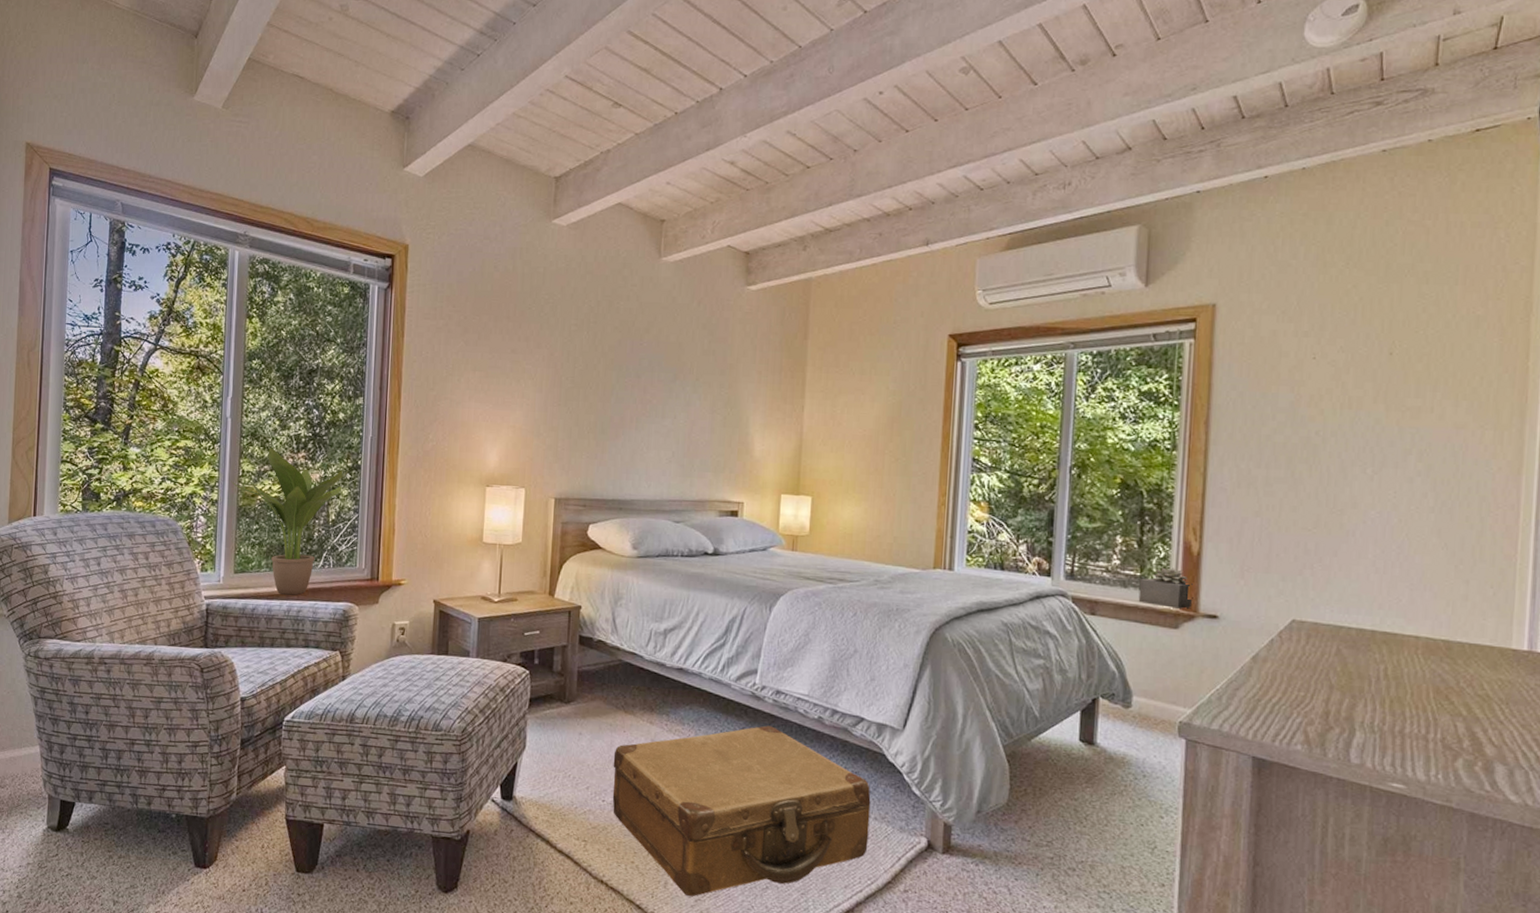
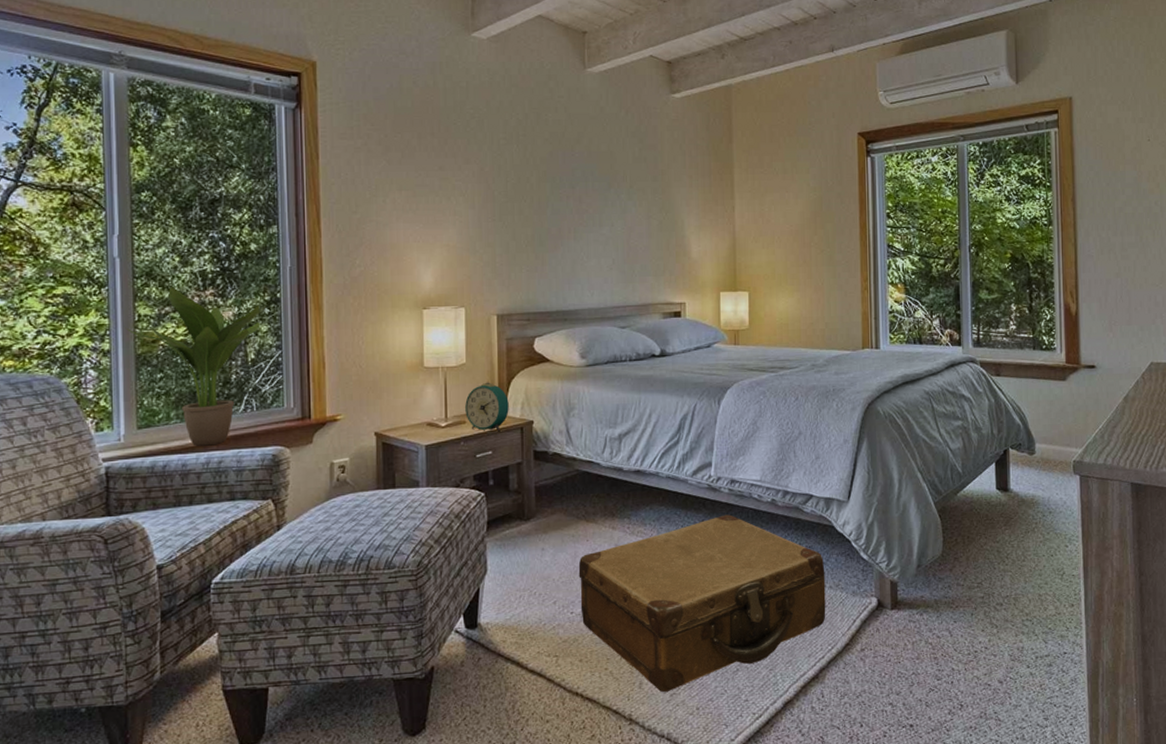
alarm clock: none [517,563,559,613] -> present [465,382,509,432]
succulent plant: present [1138,568,1193,610] -> none [1033,328,1074,364]

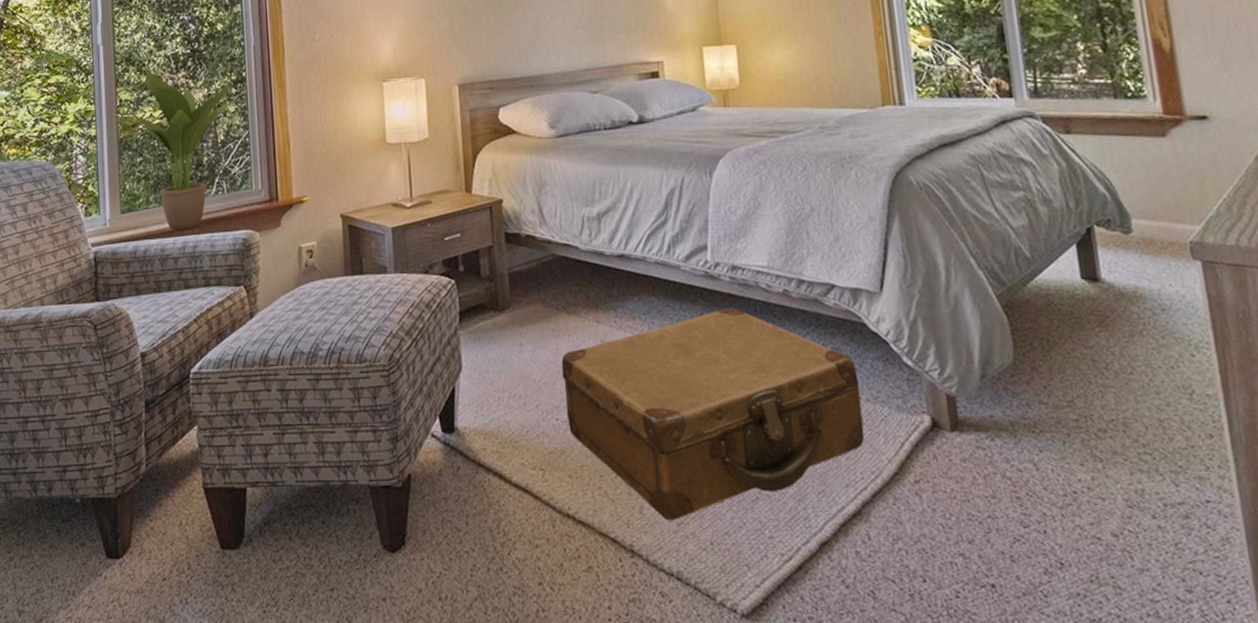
alarm clock: present [465,382,509,432] -> none [430,157,476,212]

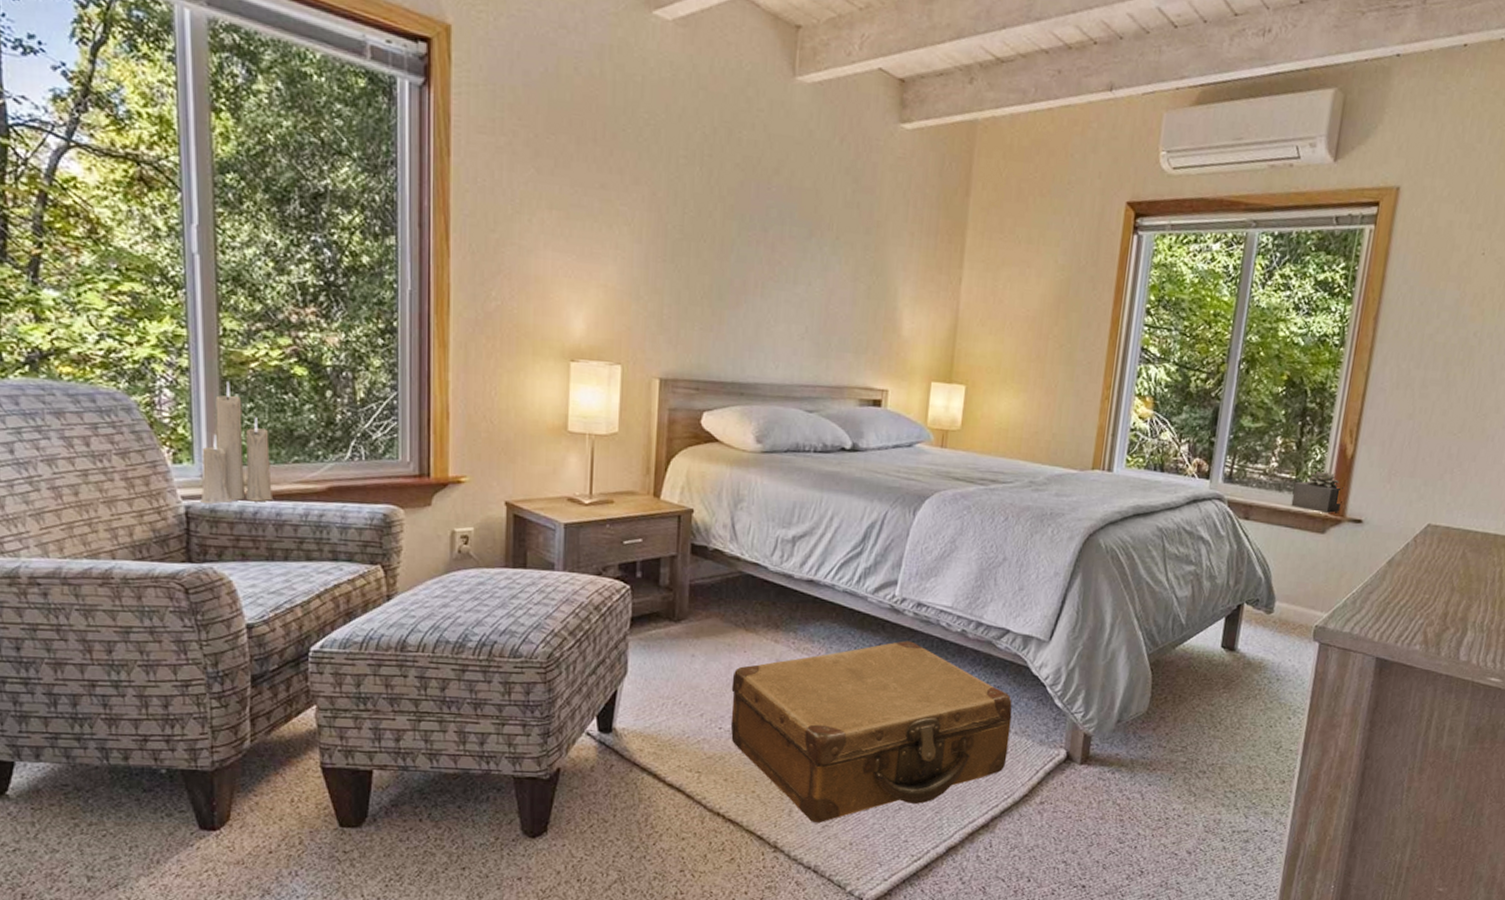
candle: none [105,143,158,248] -> present [200,382,272,505]
potted plant: present [108,71,234,232] -> none [207,298,380,497]
succulent plant: none [1112,69,1176,115] -> present [1290,471,1343,514]

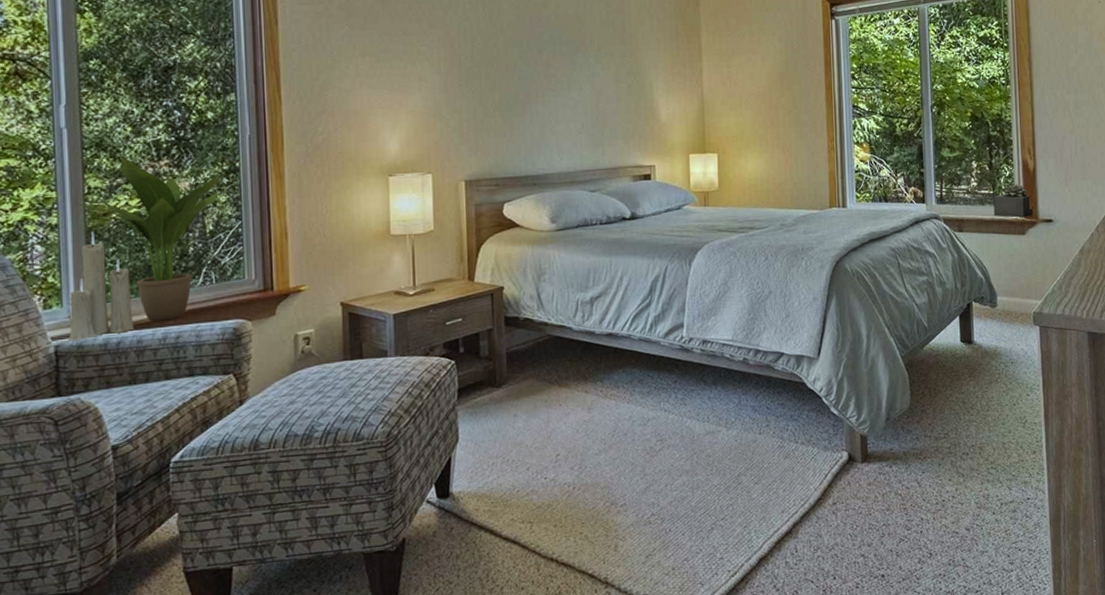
potted plant: none [207,298,380,497] -> present [74,158,225,323]
suitcase: present [730,640,1012,822] -> none [551,374,798,554]

